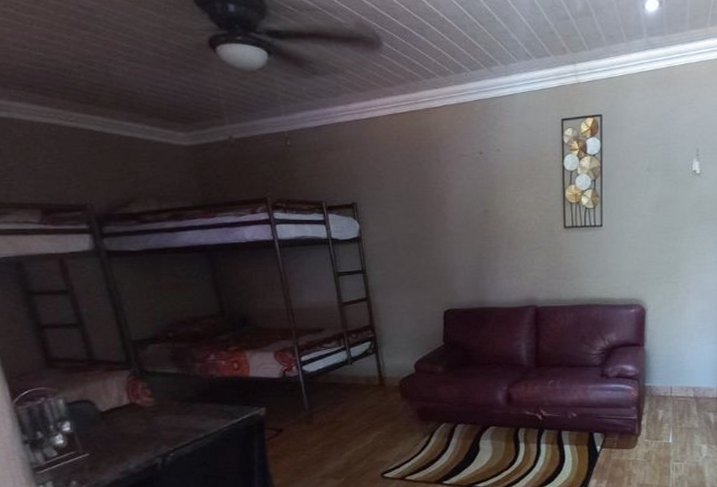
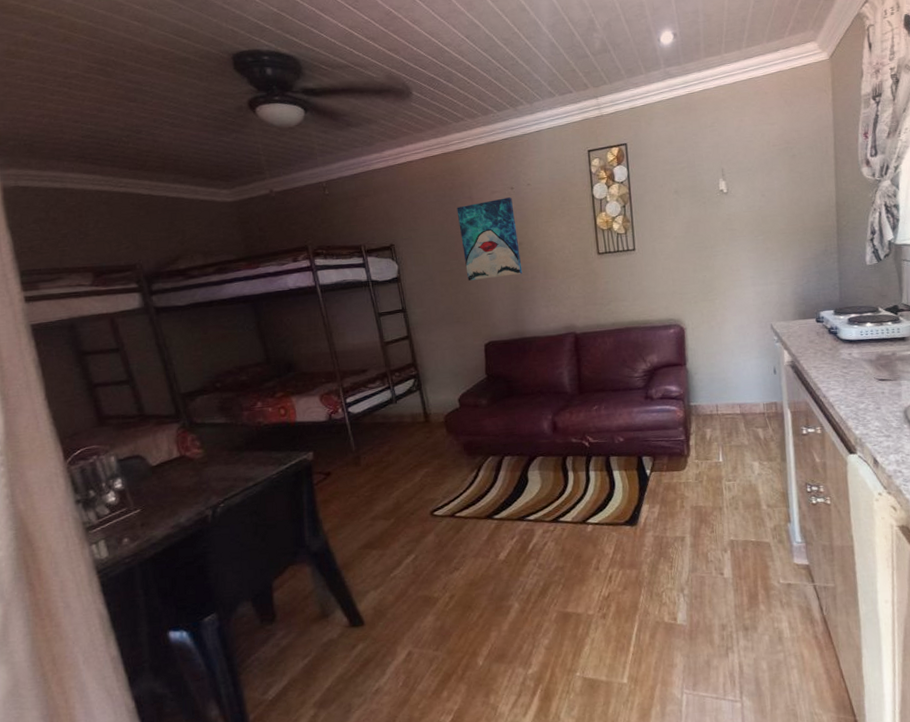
wall art: none [423,162,487,245] -> present [456,197,523,281]

